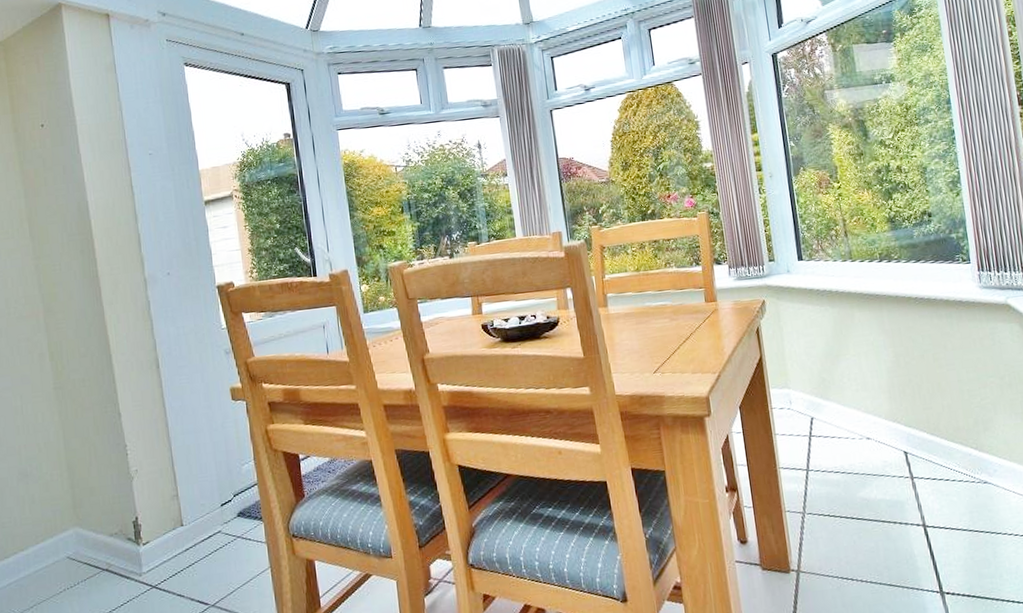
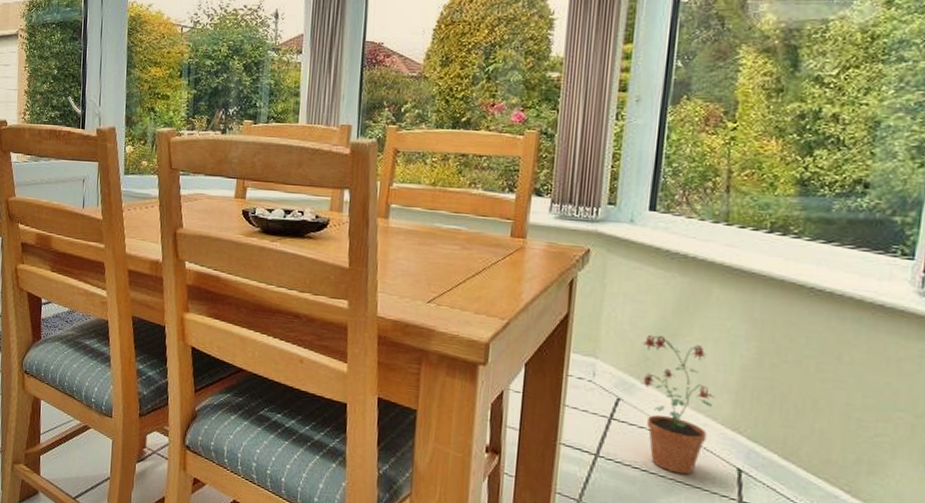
potted plant: none [818,358,879,469] -> present [641,335,715,475]

